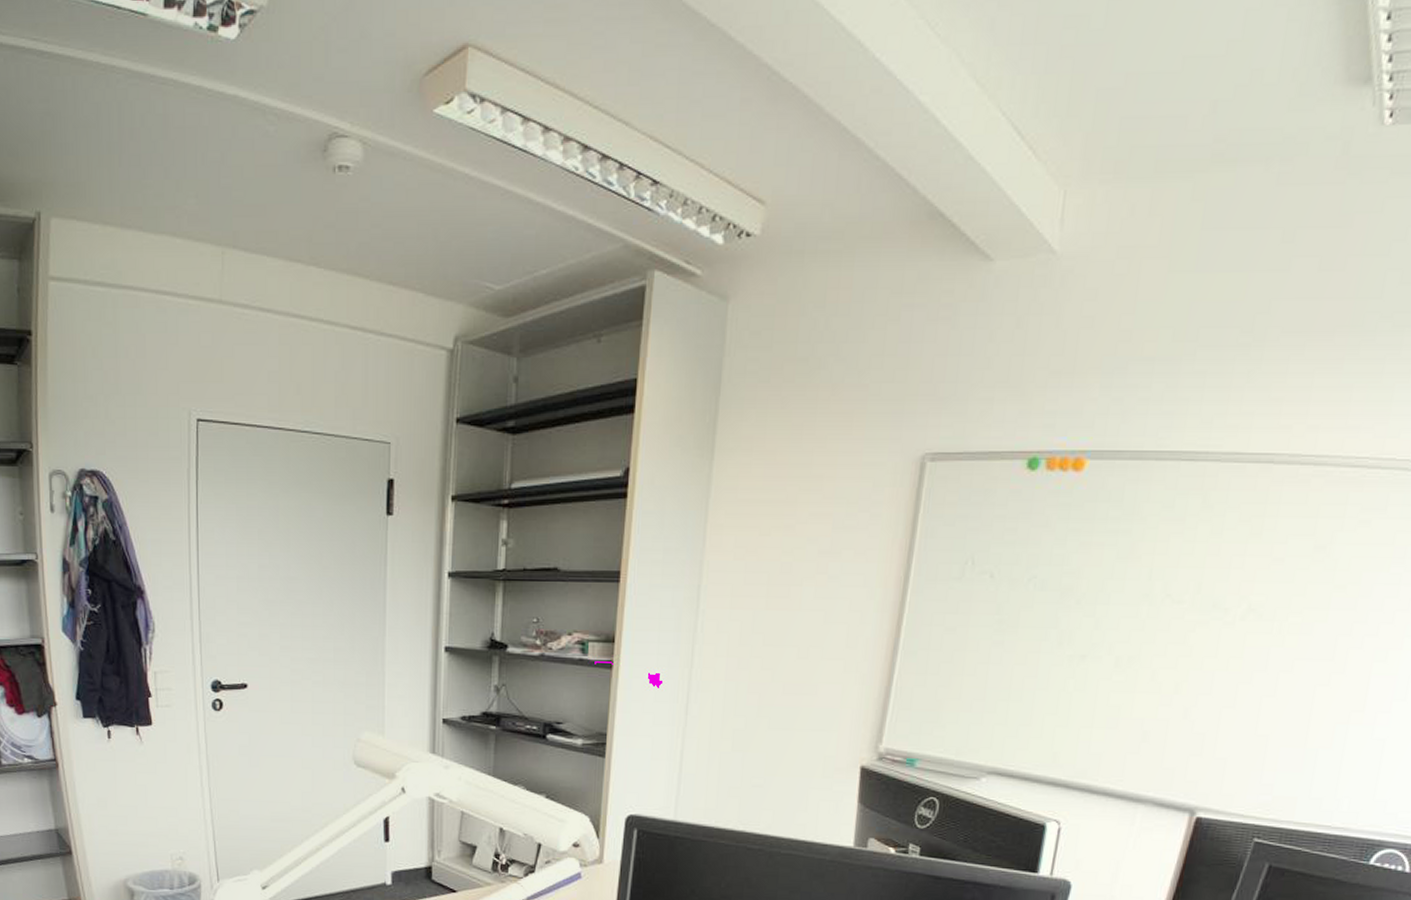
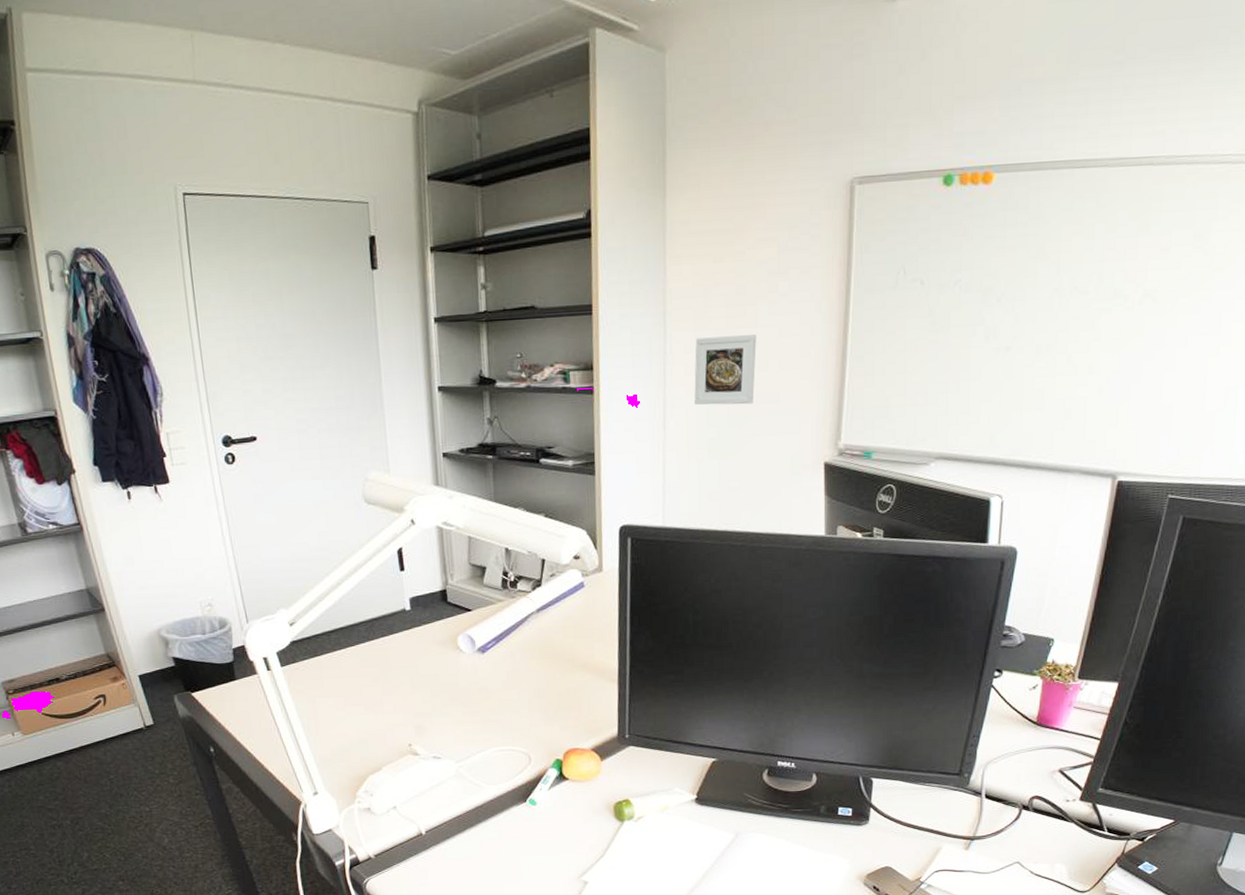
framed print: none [722,617,799,695] -> present [694,335,756,405]

